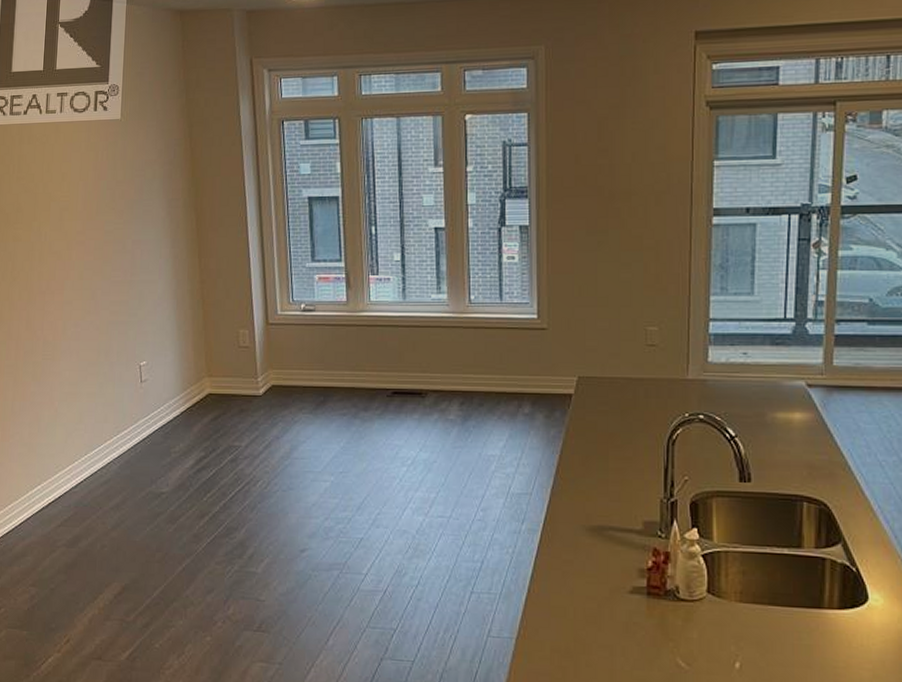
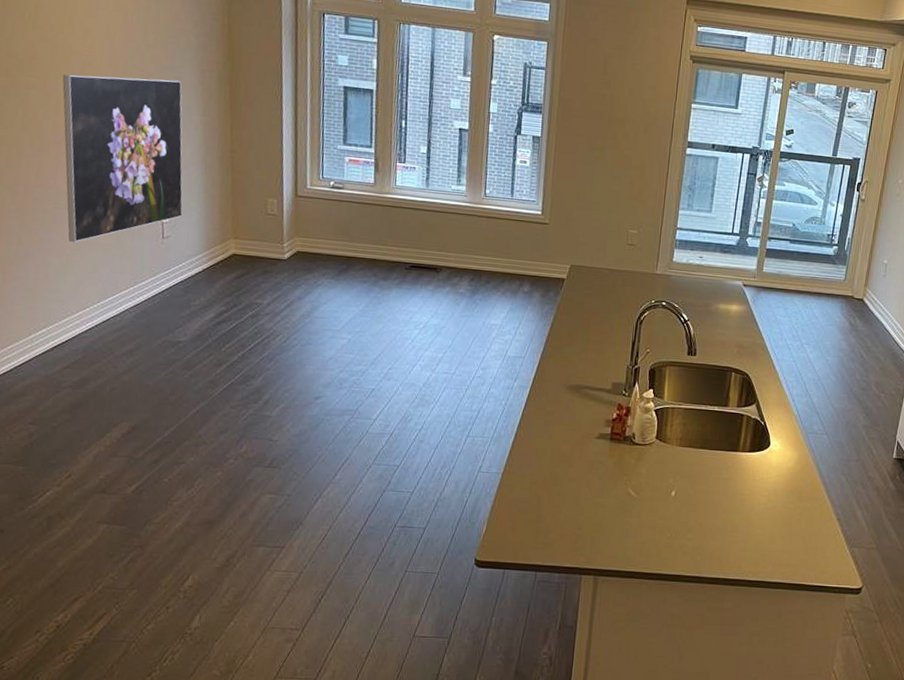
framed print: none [44,214,159,393] -> present [62,74,183,242]

